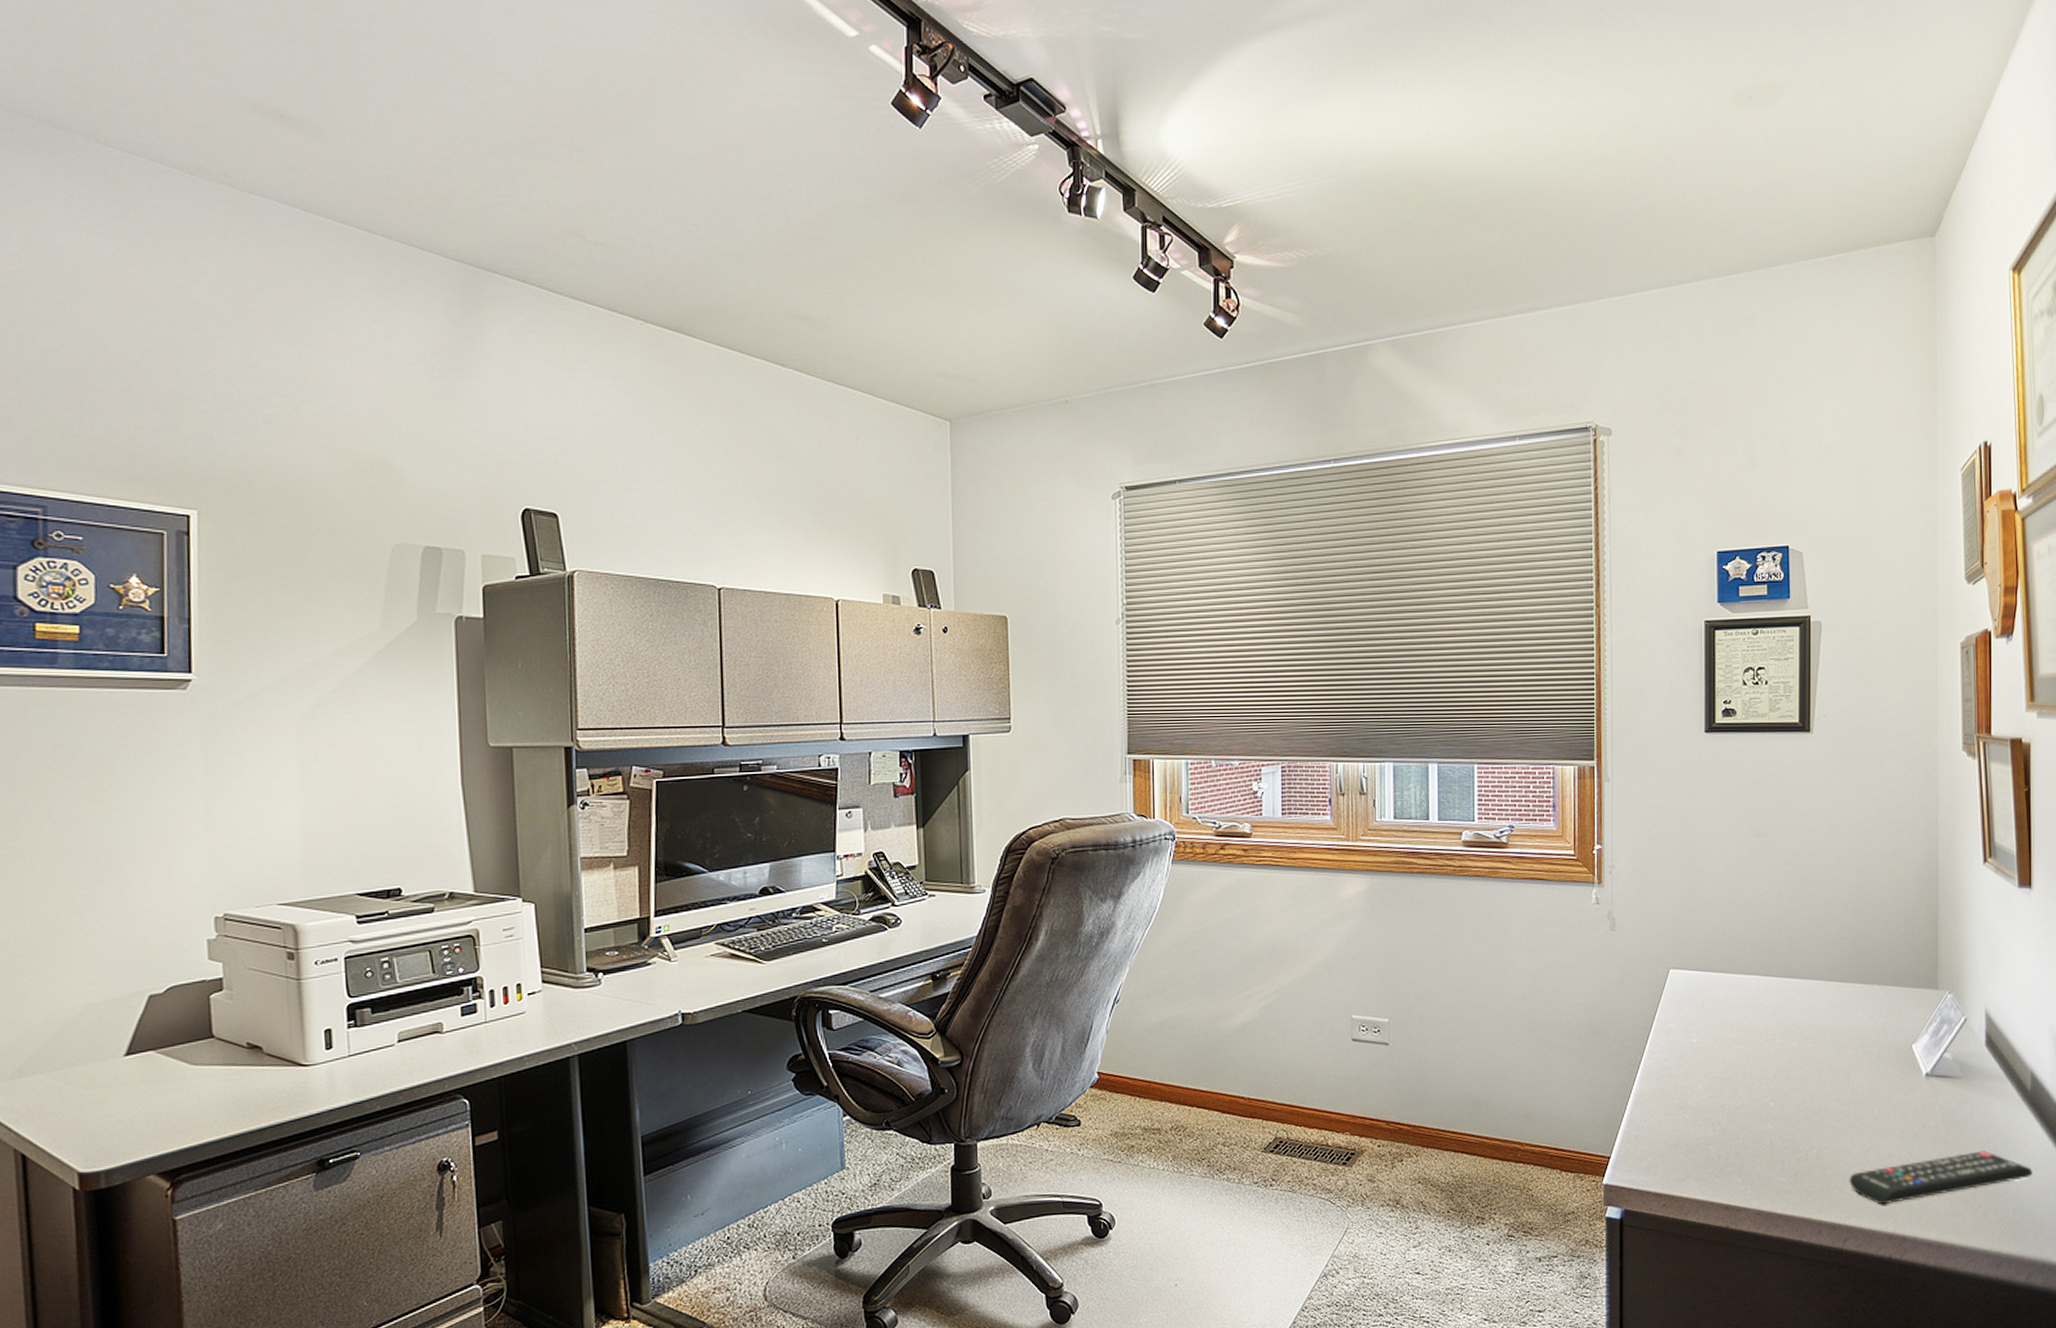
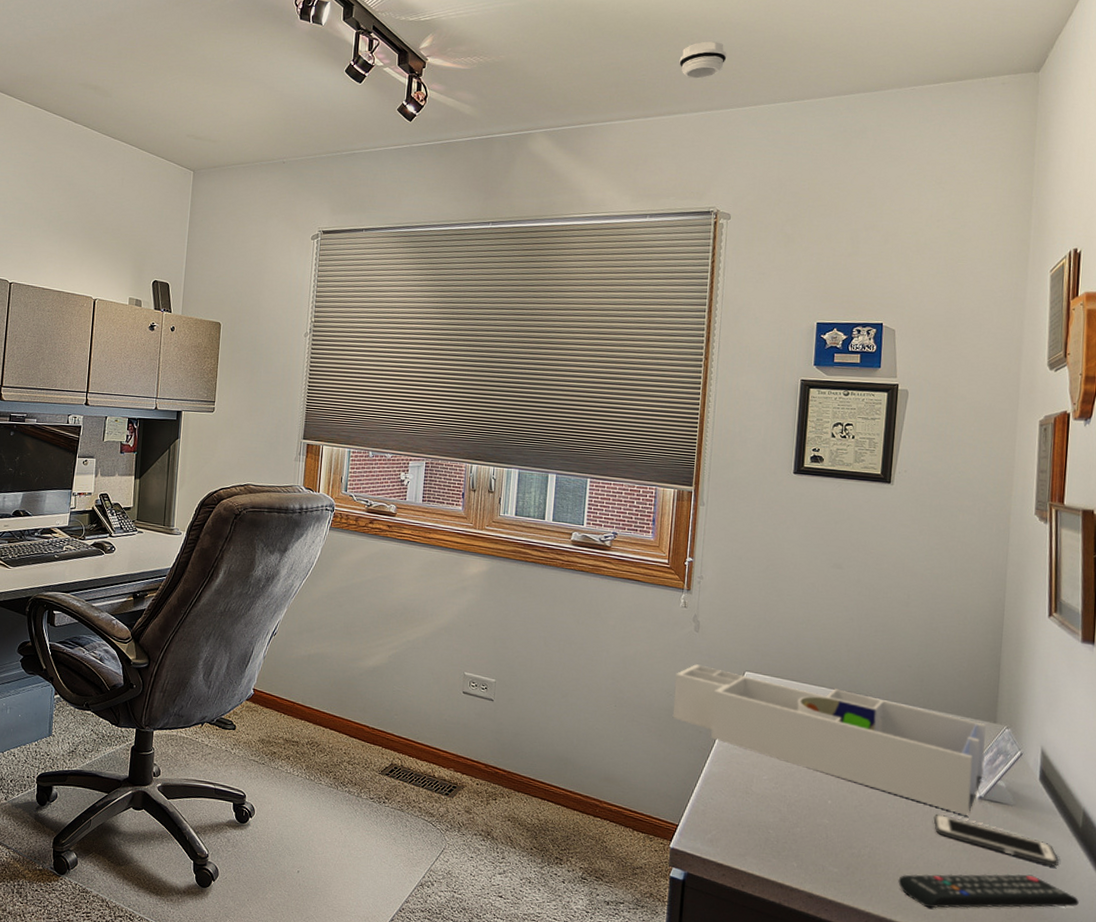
smoke detector: none [1538,217,1592,265] -> present [679,41,727,79]
desk organizer: none [1592,968,1930,1098] -> present [672,664,986,816]
cell phone: none [1881,1099,2010,1138] -> present [933,813,1059,867]

